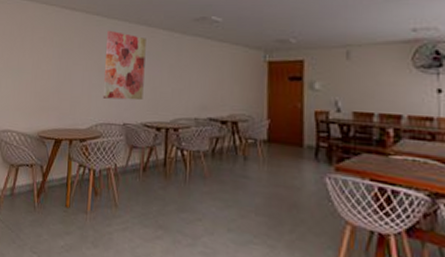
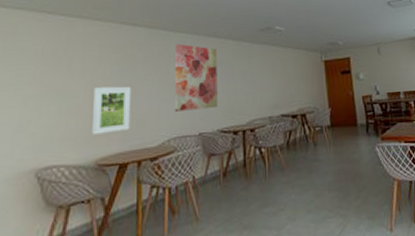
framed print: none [35,67,68,110] -> present [91,86,132,135]

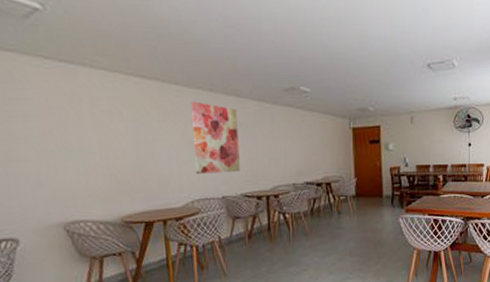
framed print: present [91,86,132,135] -> none [109,145,151,193]

